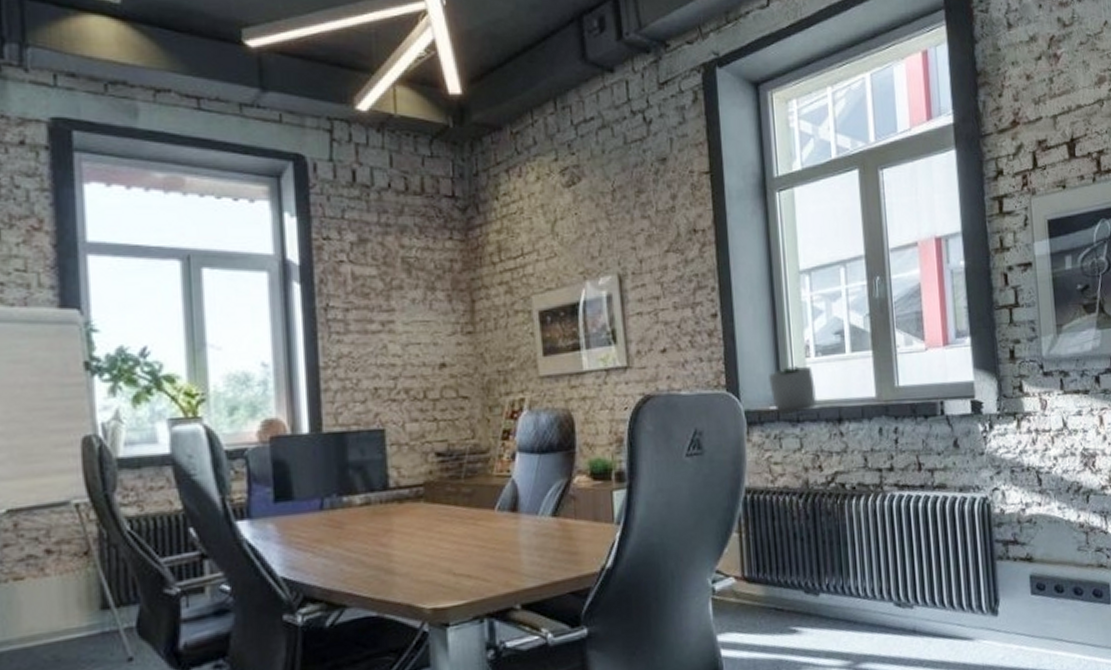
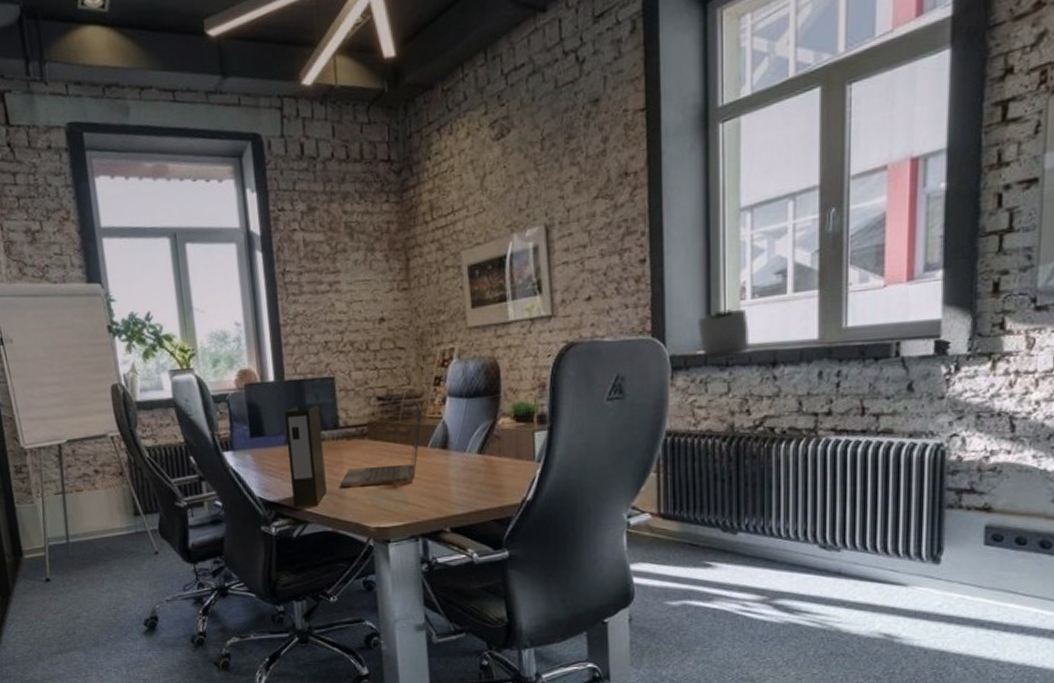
binder: none [320,461,371,589] -> present [284,405,327,508]
laptop: none [390,459,489,560] -> present [341,403,423,487]

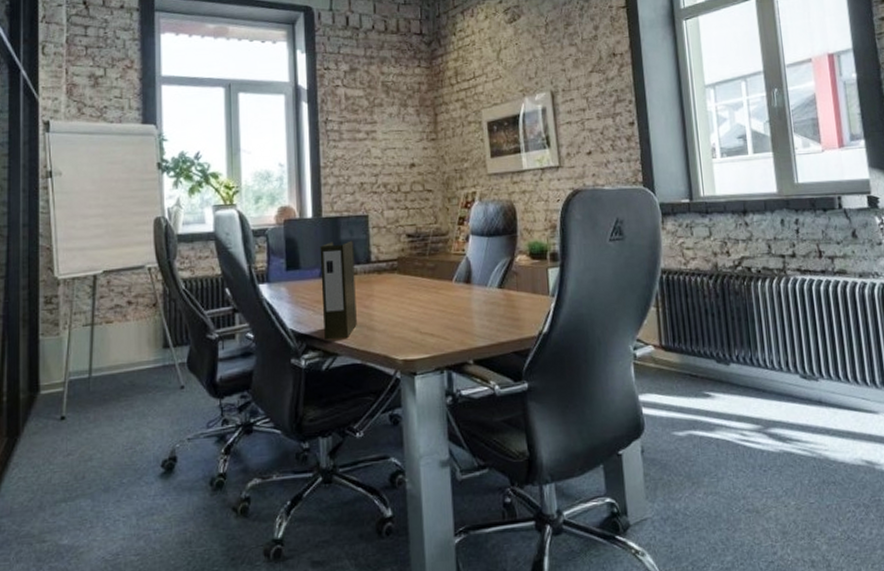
laptop: present [341,403,423,487] -> none [371,240,448,319]
planter: present [698,309,750,359] -> none [680,165,724,206]

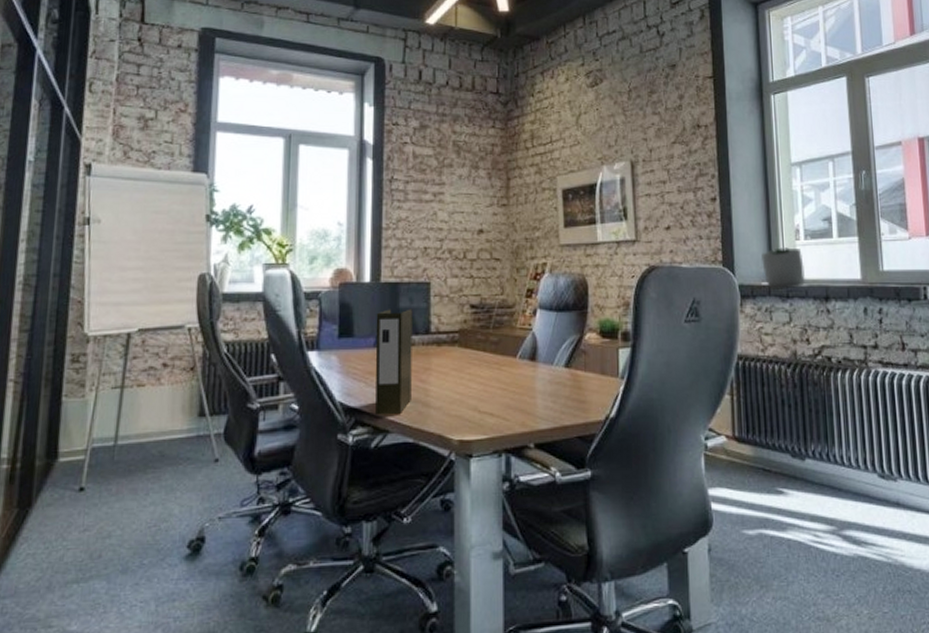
planter: none [680,165,724,206] -> present [761,247,806,290]

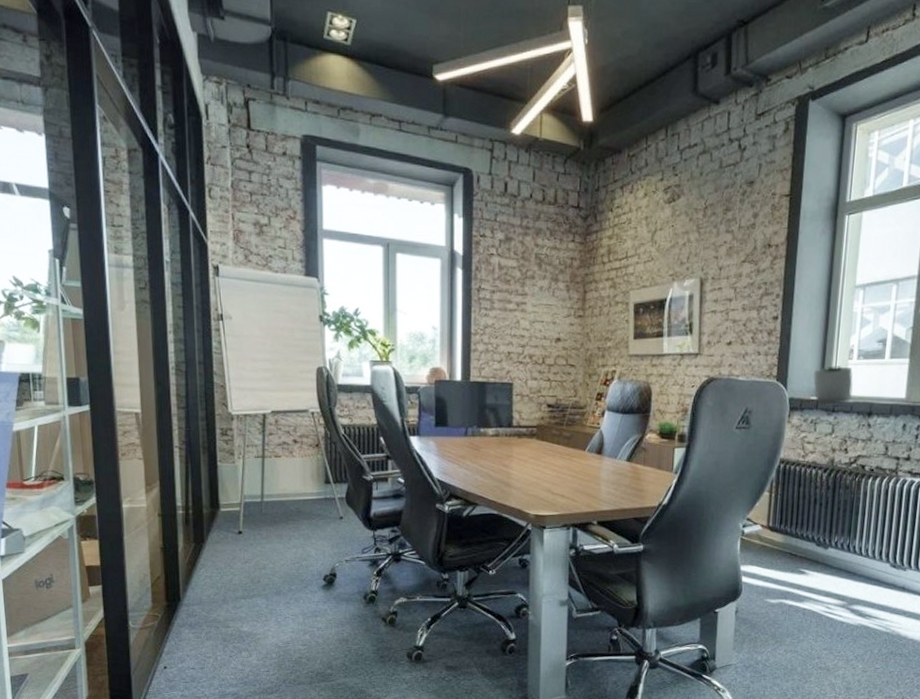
binder: present [375,309,413,416] -> none [466,404,498,492]

